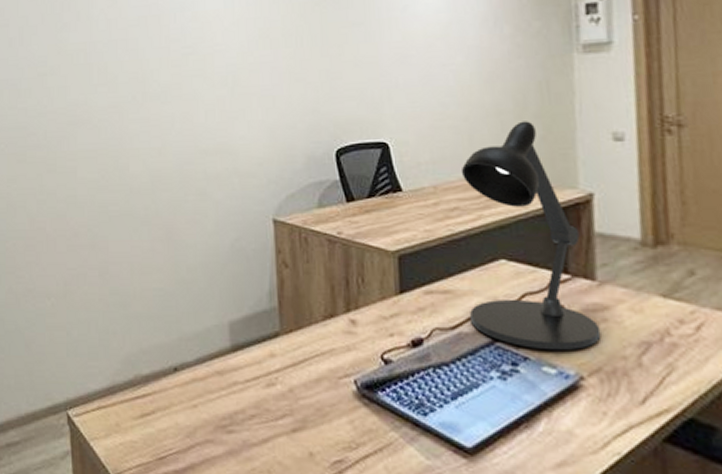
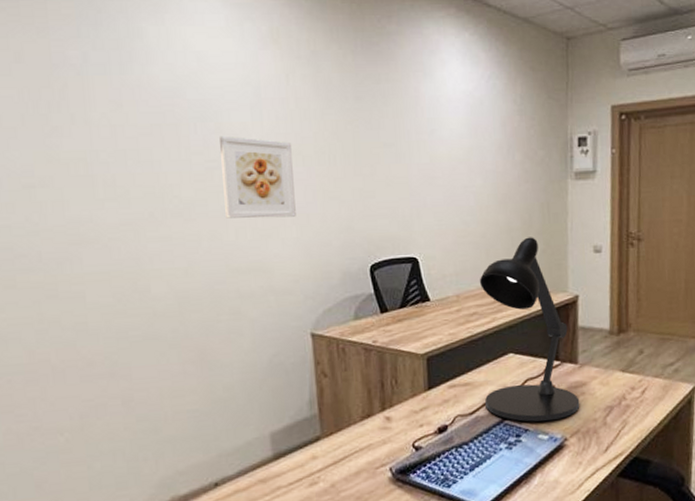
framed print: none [195,23,262,101] -> present [220,135,296,219]

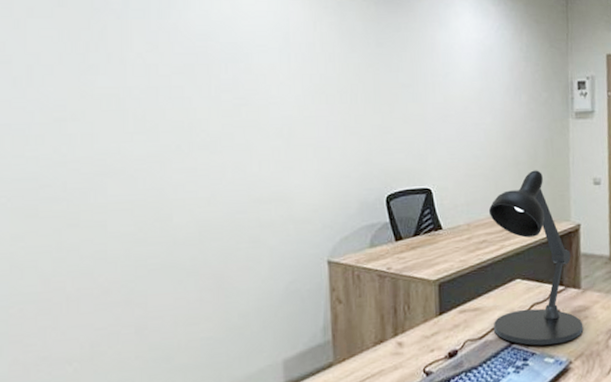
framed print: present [220,135,296,219] -> none [249,75,318,152]

